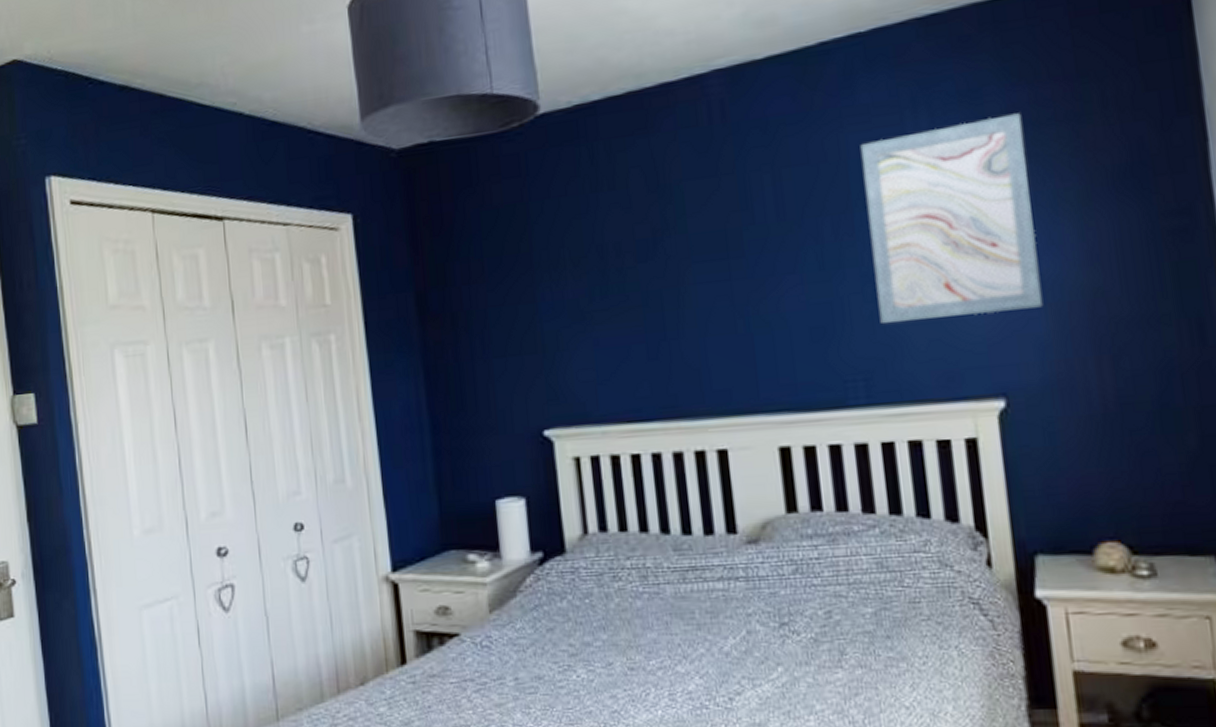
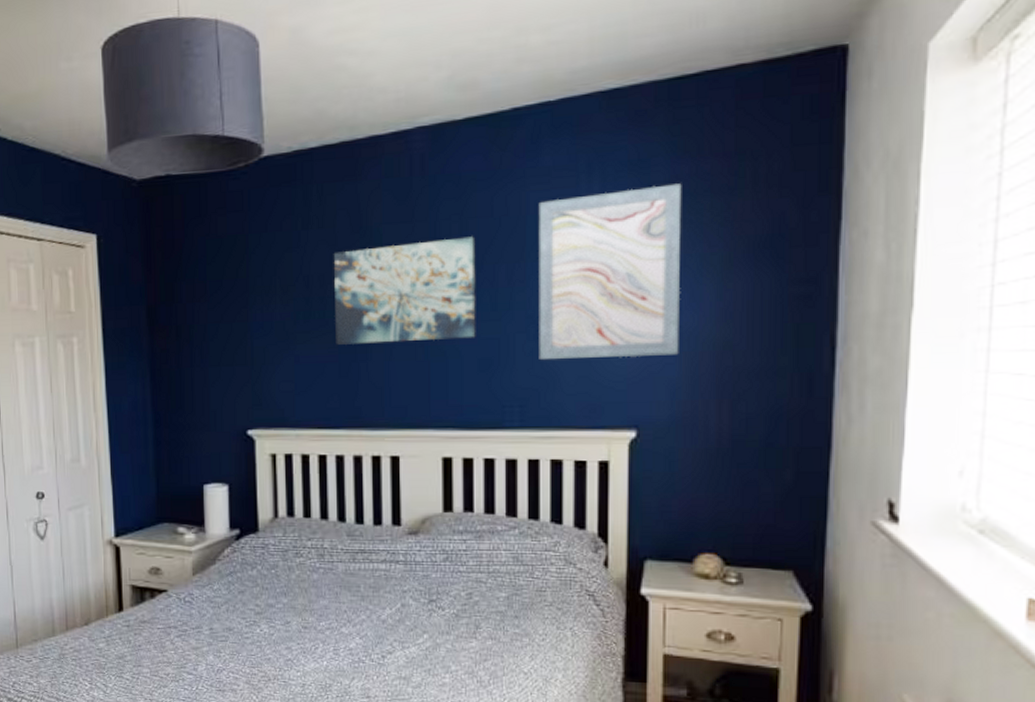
wall art: none [628,187,804,323] -> present [333,236,476,346]

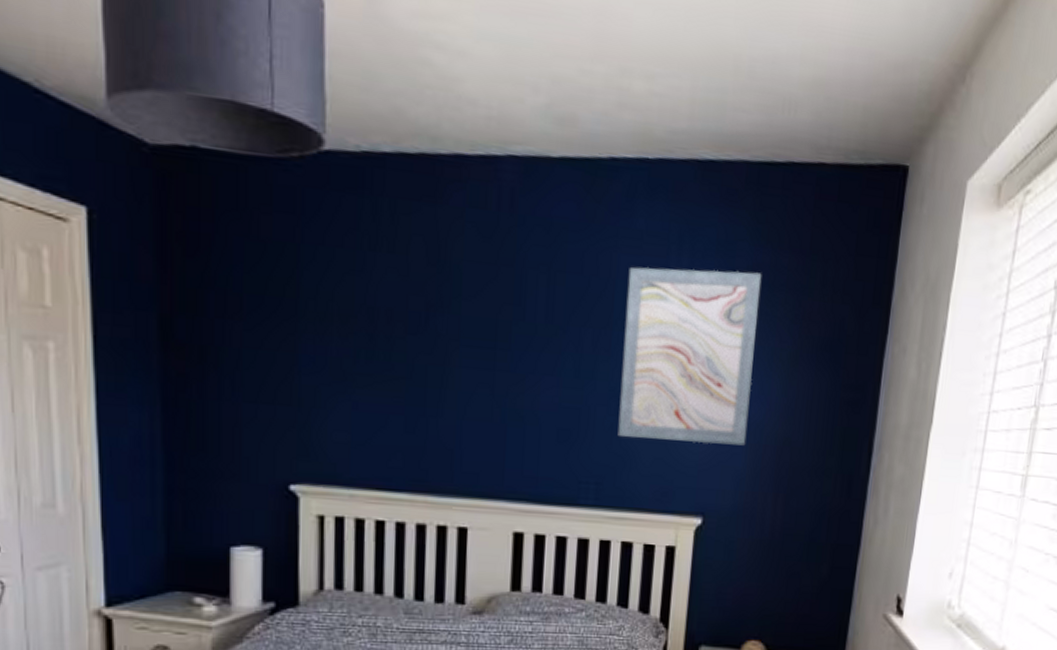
wall art: present [333,236,476,346] -> none [402,284,563,405]

